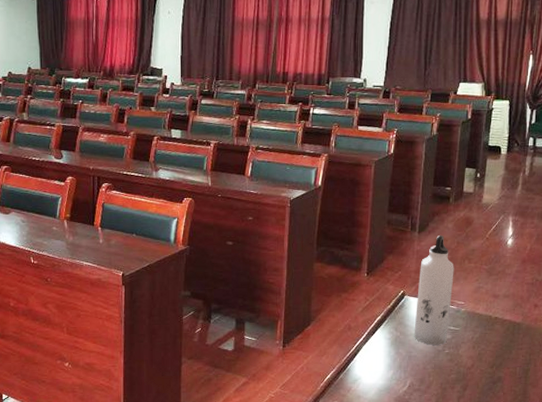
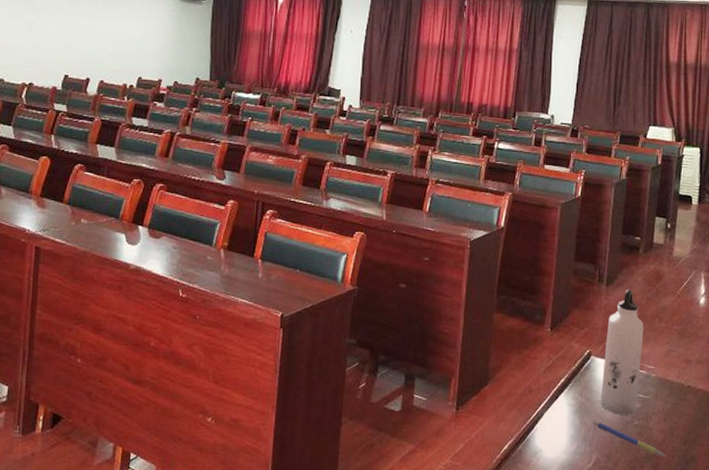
pen: none [407,351,475,379] -> present [593,421,667,457]

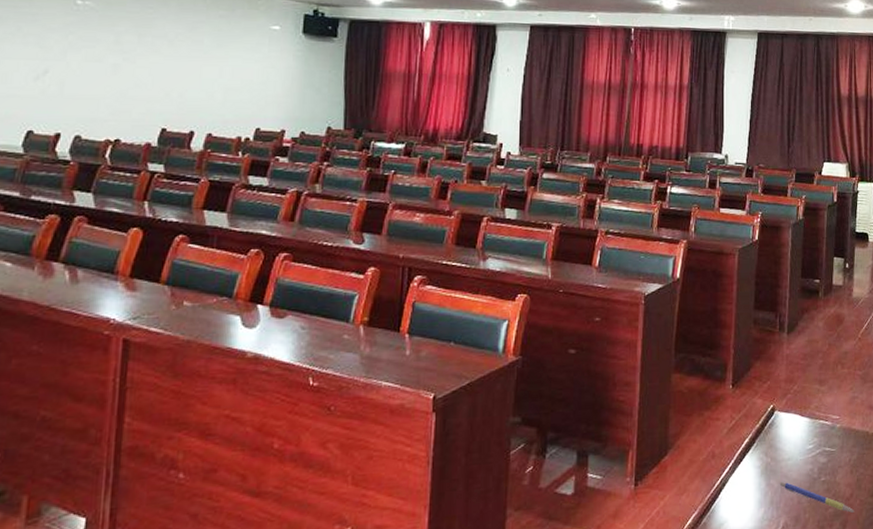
water bottle: present [600,288,644,416] -> none [786,335,827,473]

